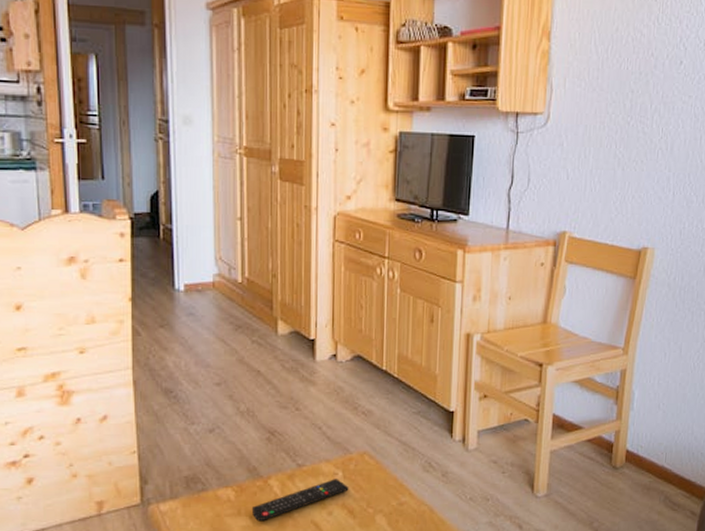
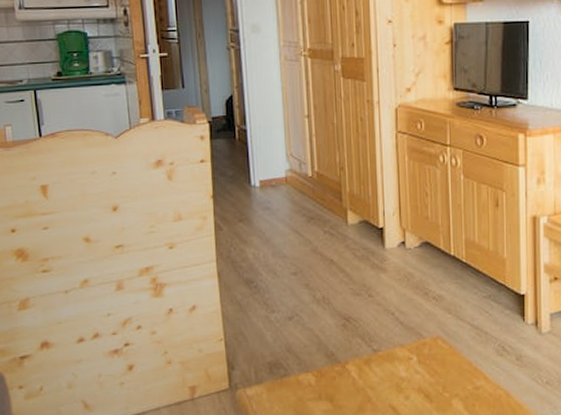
remote control: present [251,479,349,520] -> none [331,363,424,405]

